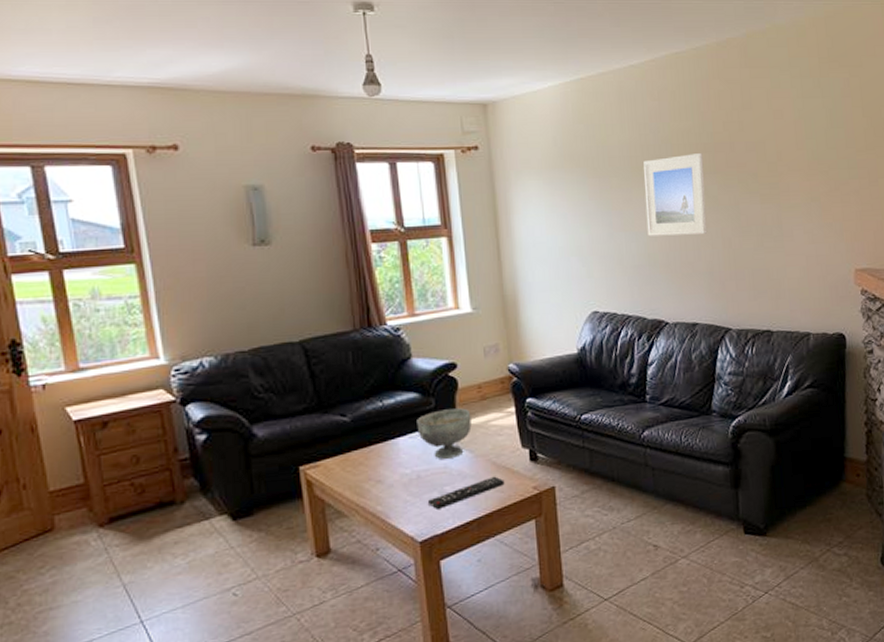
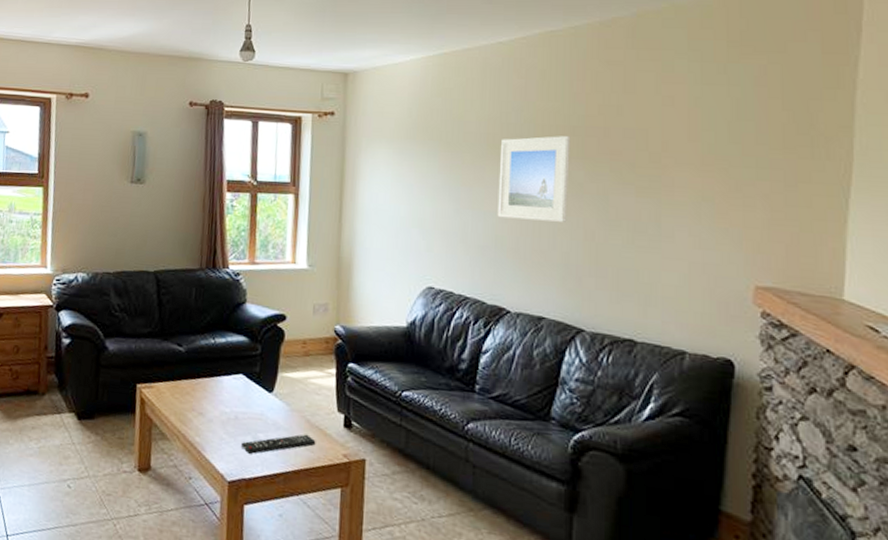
decorative bowl: present [417,408,472,459] -> none [241,357,293,407]

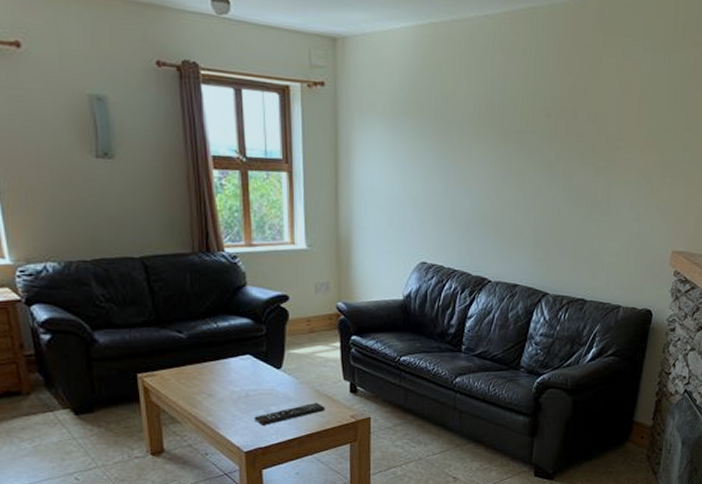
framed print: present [497,135,571,222] -> none [481,116,545,199]

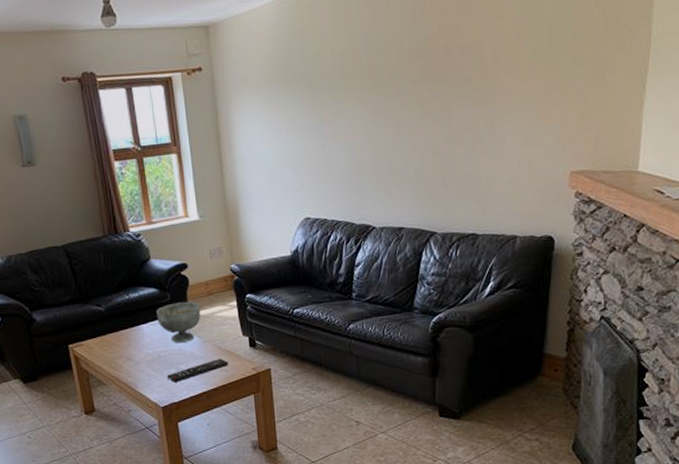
decorative bowl: none [248,337,299,382] -> present [156,301,201,343]

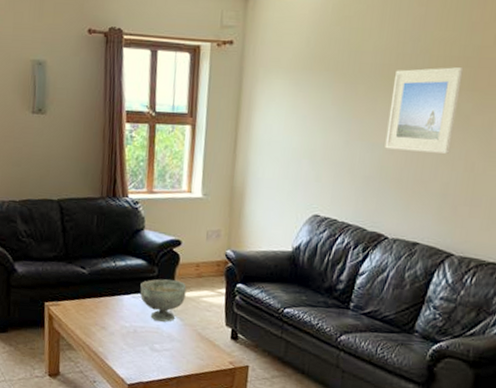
remote control: present [166,358,229,382] -> none [139,345,206,362]
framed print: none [355,59,417,146] -> present [385,66,464,154]

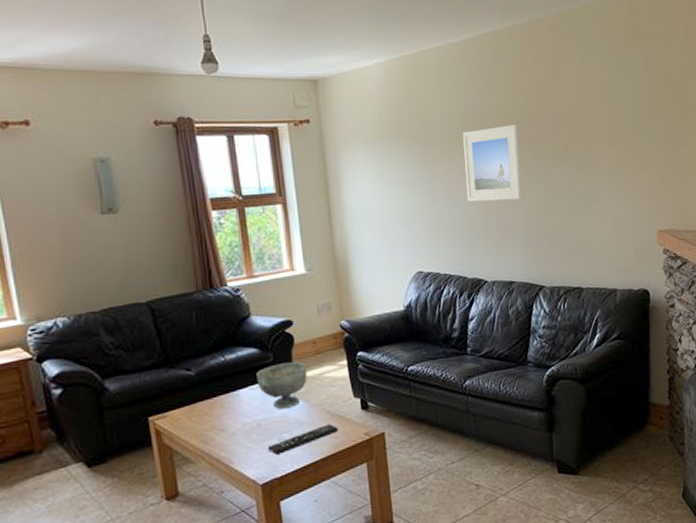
remote control: none [139,345,206,362] -> present [267,424,338,455]

